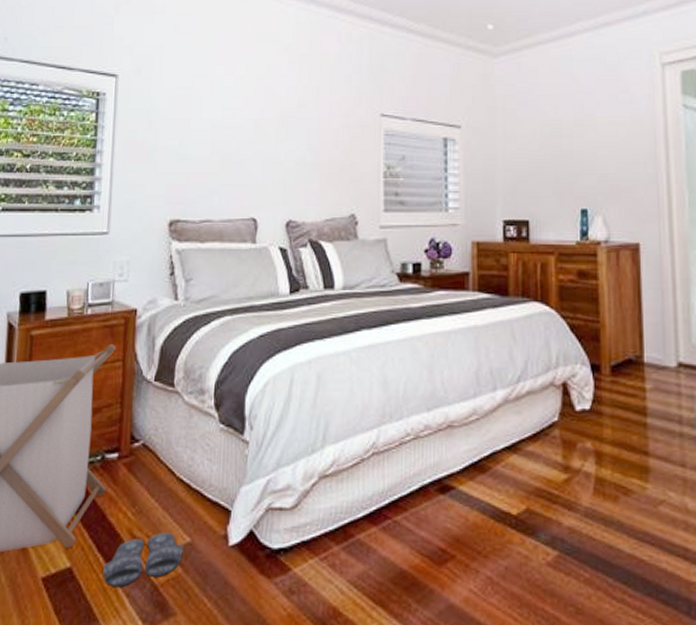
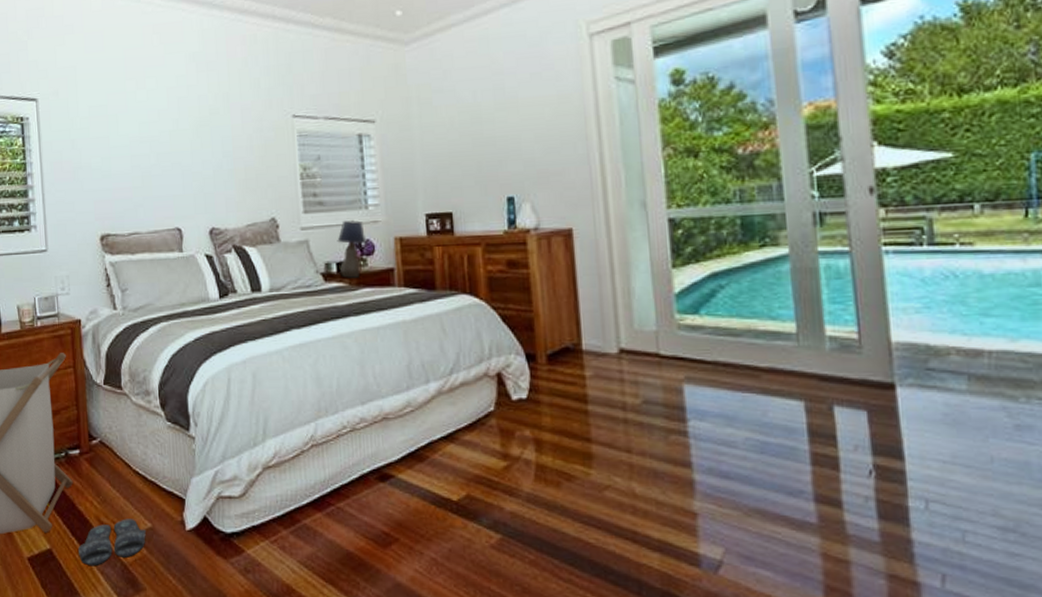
table lamp: none [415,221,443,280] -> present [337,219,366,278]

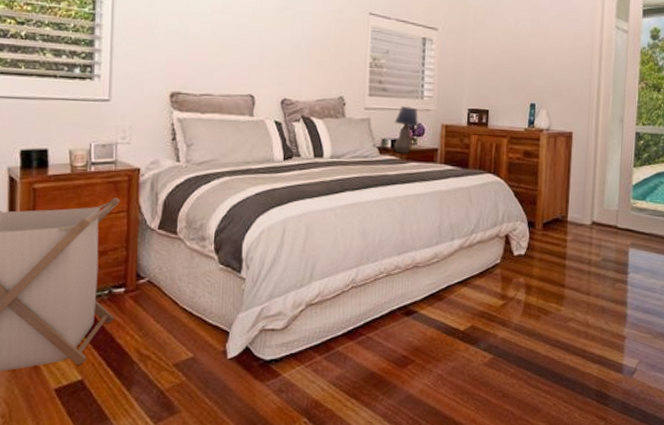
slippers: present [78,519,146,567] -> none [113,350,187,394]

